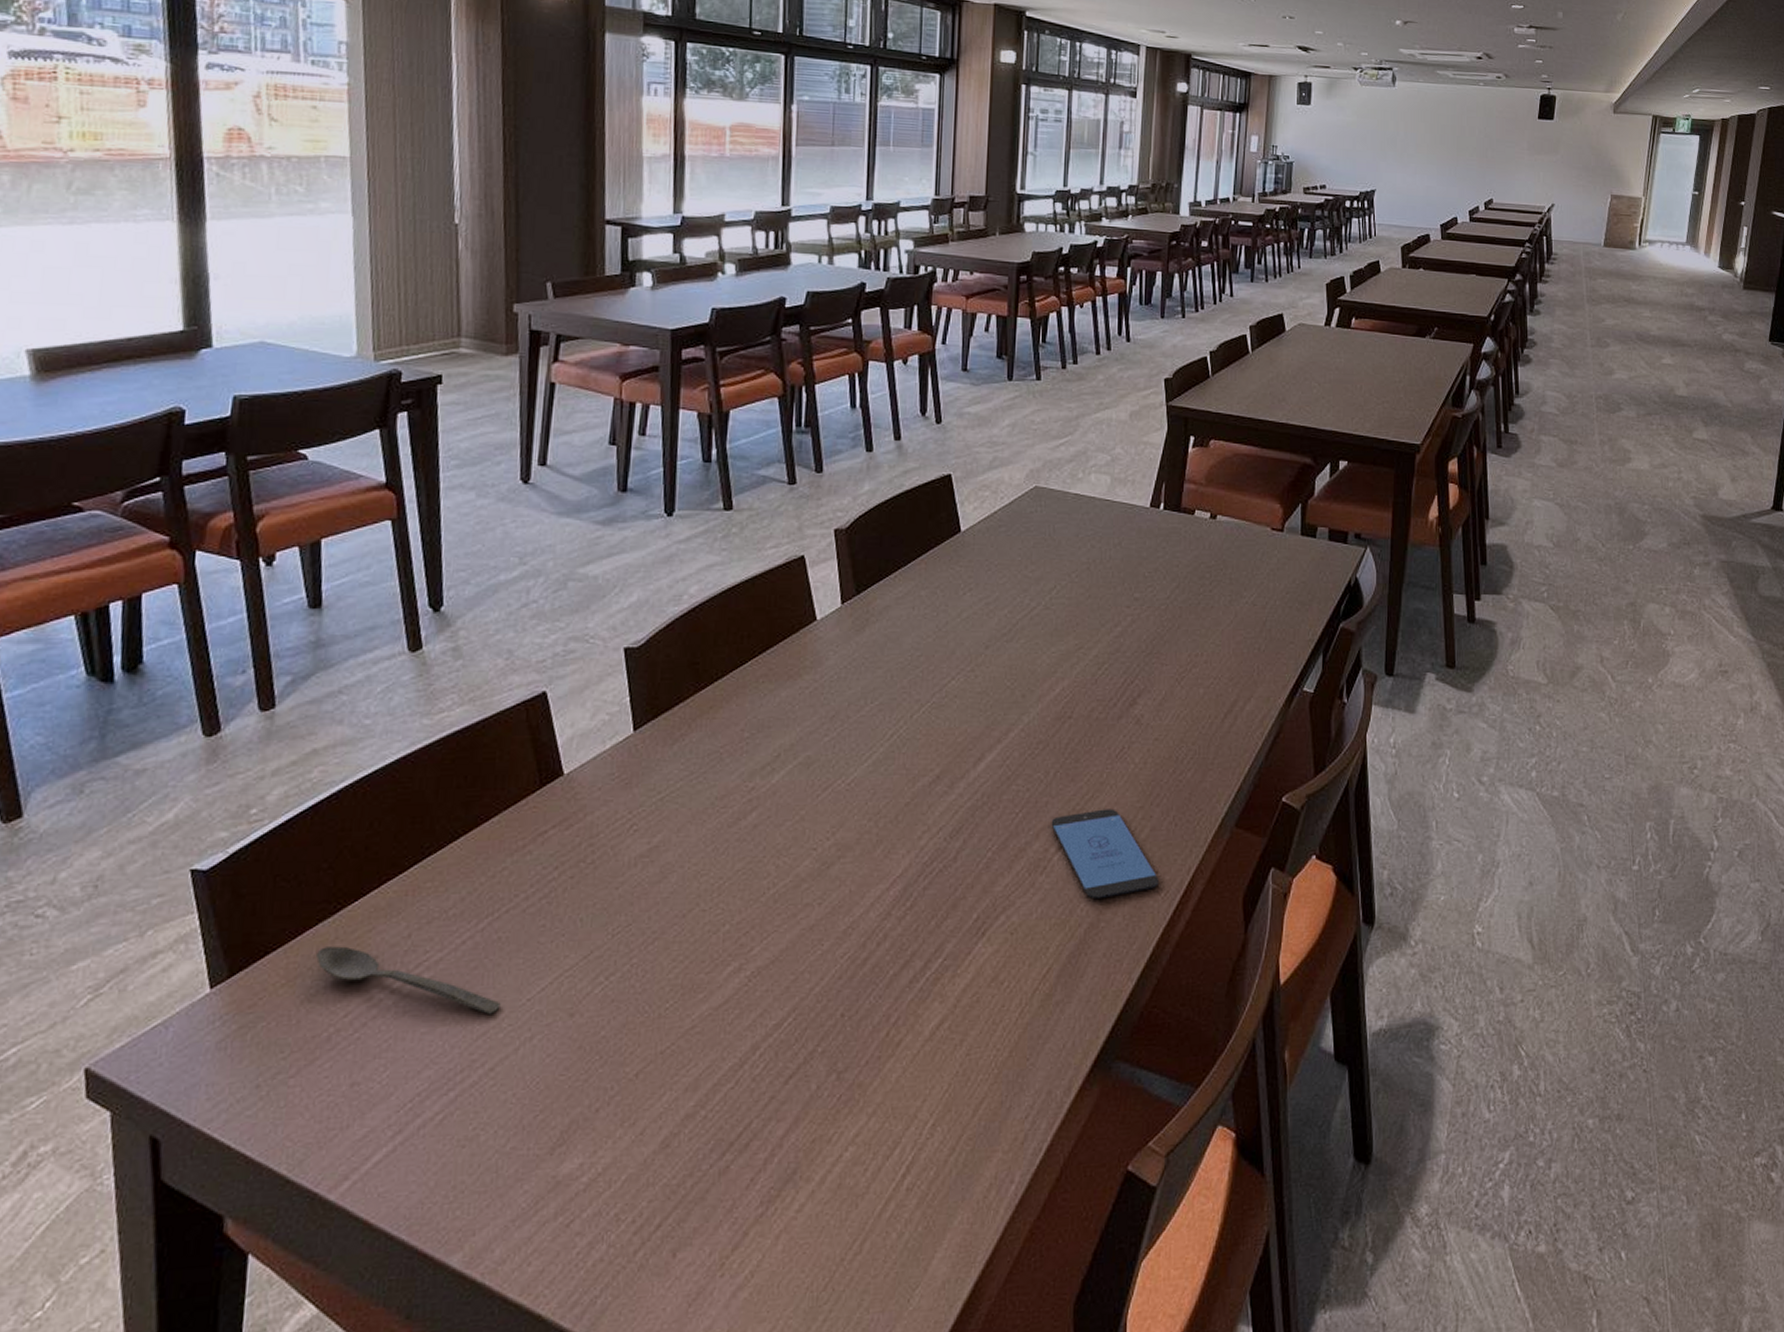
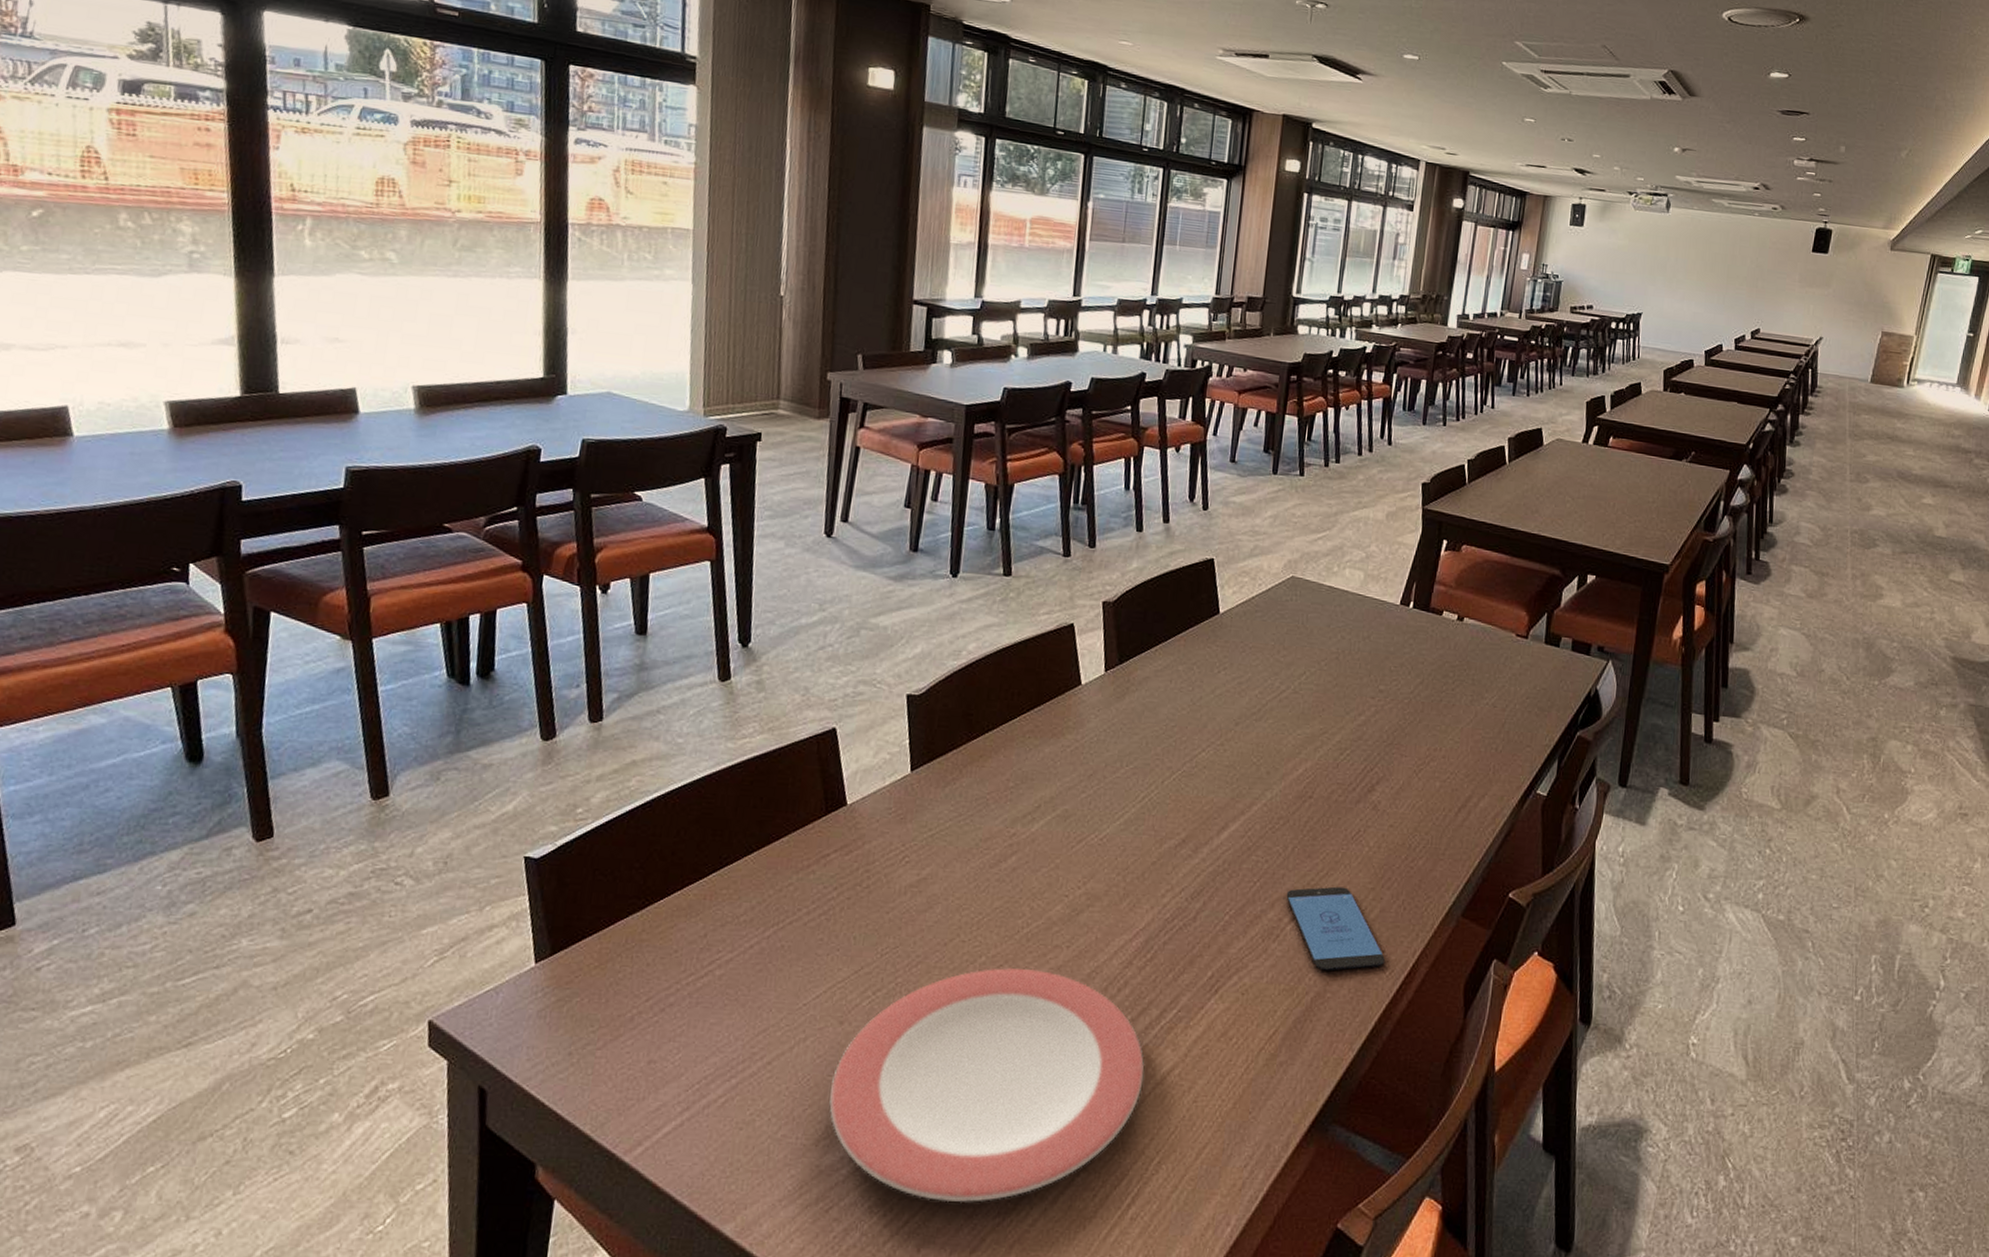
spoon: present [316,946,501,1014] -> none [625,937,780,1013]
plate: none [563,931,912,1199] -> present [829,967,1145,1203]

